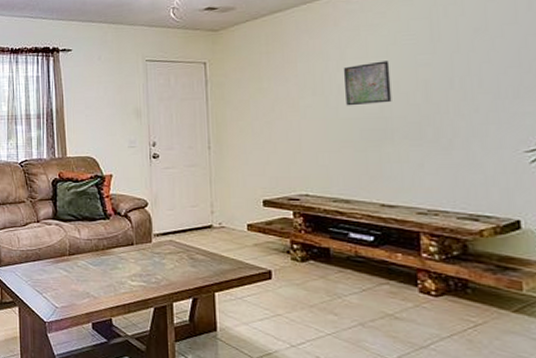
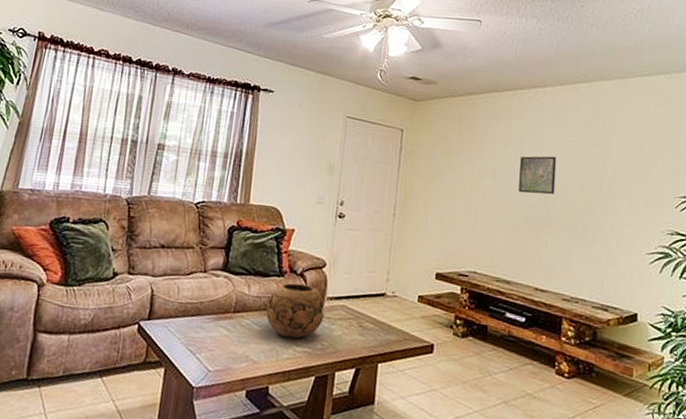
decorative bowl: none [98,224,154,275] -> present [266,283,325,339]

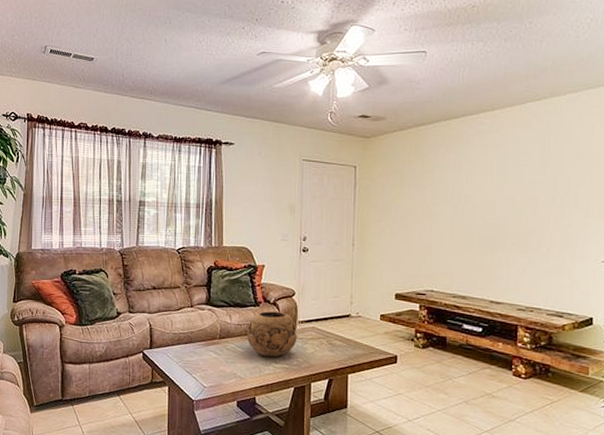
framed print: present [518,156,557,195] -> none [470,177,508,215]

